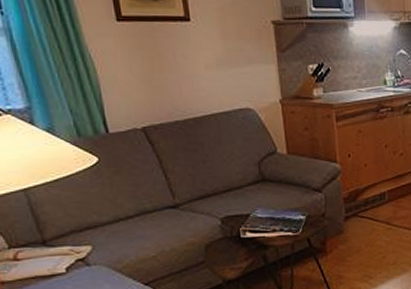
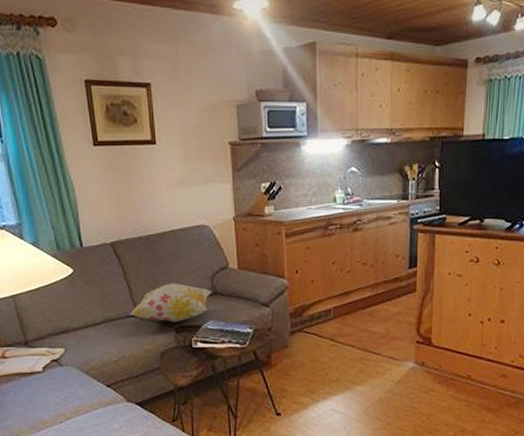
decorative pillow: none [167,170,261,212] -> present [129,283,213,323]

